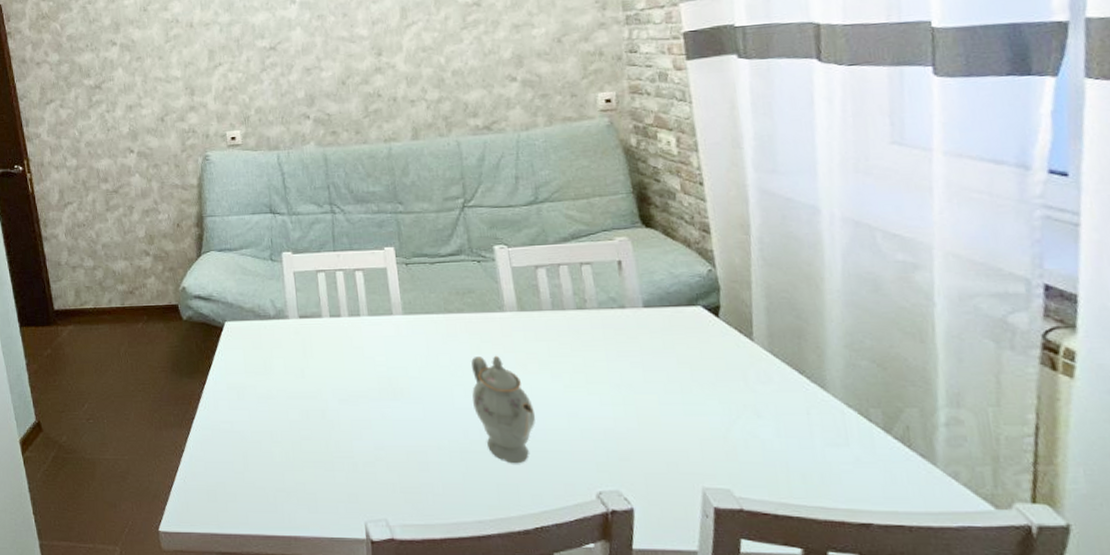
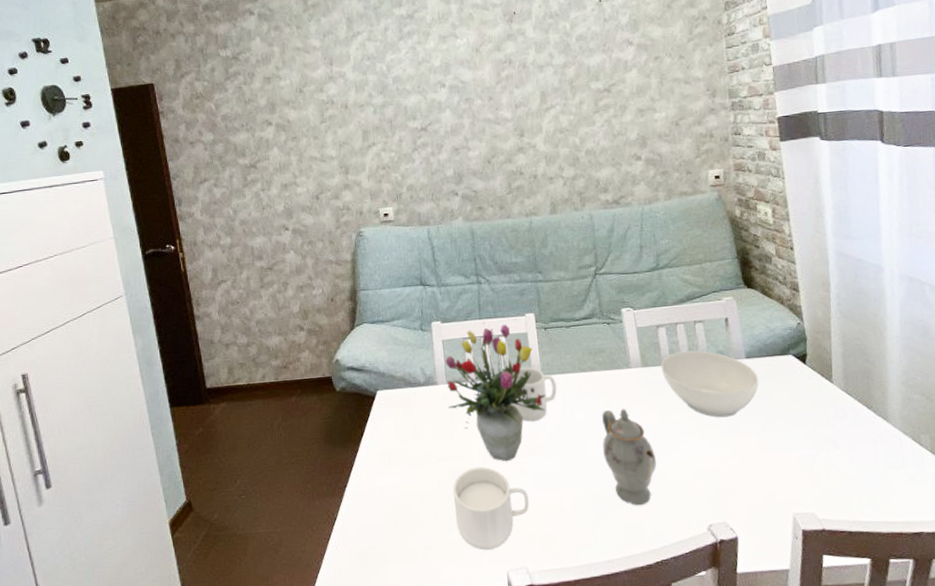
flower arrangement: none [297,258,408,405] -> present [445,324,546,462]
cup: none [305,408,389,497] -> present [452,466,529,550]
mug: none [369,304,420,363] -> present [512,367,557,421]
bowl: none [540,295,660,373] -> present [660,350,759,418]

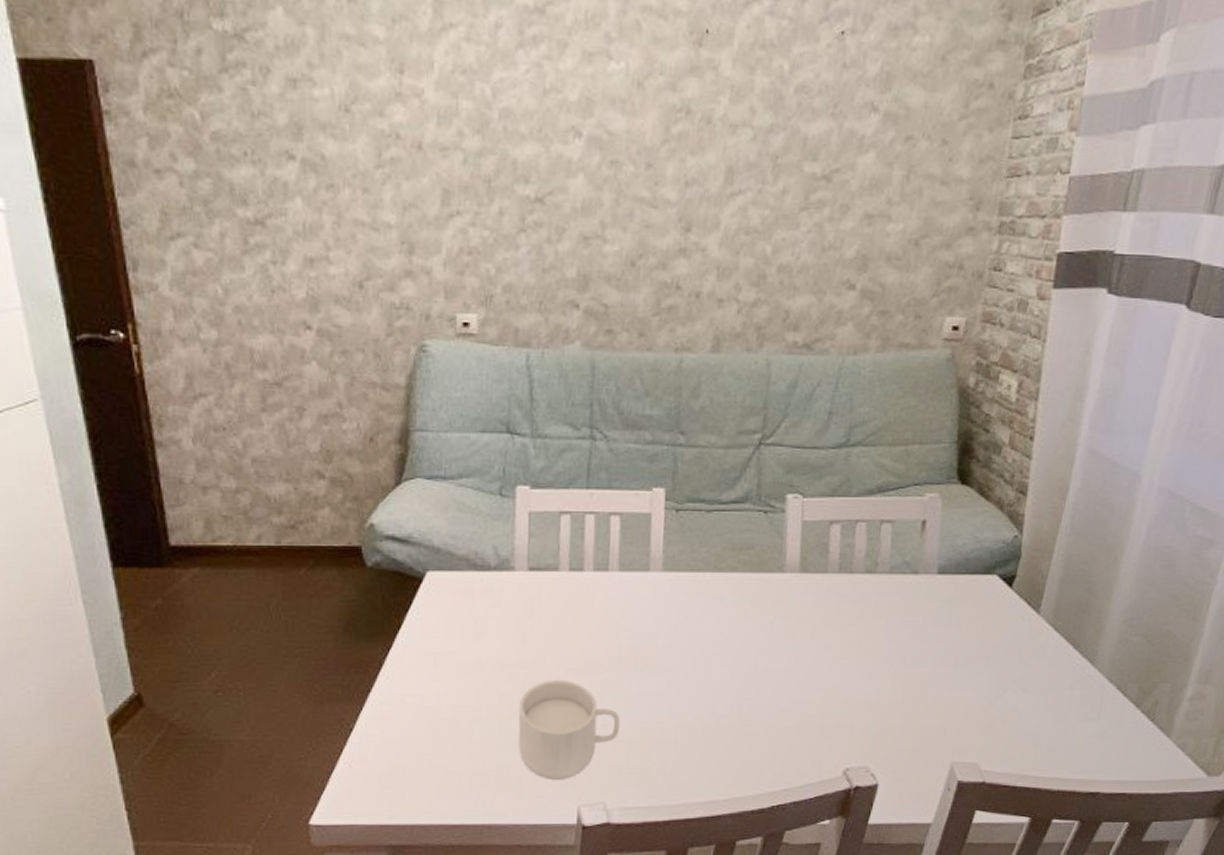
flower arrangement: present [445,324,546,462] -> none [525,499,665,676]
mug: present [512,367,557,421] -> none [615,558,680,628]
teapot: present [602,408,657,505] -> none [727,622,796,740]
bowl: present [660,350,759,418] -> none [824,557,948,644]

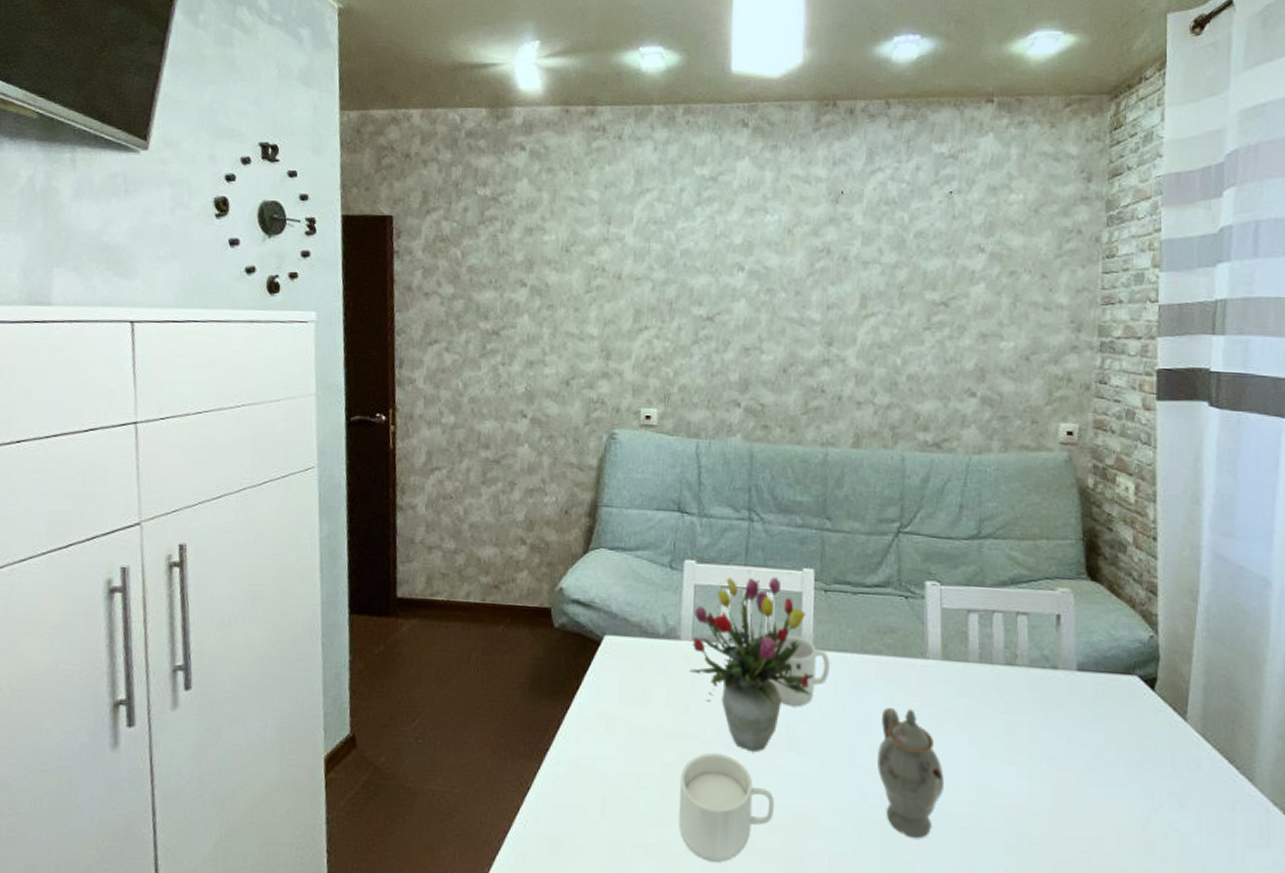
flower arrangement: none [525,499,665,676] -> present [688,577,815,753]
mug: none [615,558,680,628] -> present [770,635,830,706]
teapot: none [727,622,796,740] -> present [876,708,945,838]

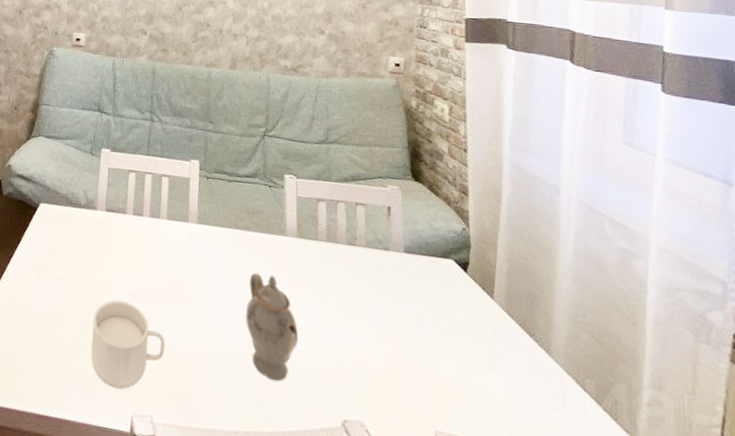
flower arrangement: present [688,577,815,753] -> none [102,163,199,302]
mug: present [770,635,830,706] -> none [164,211,210,267]

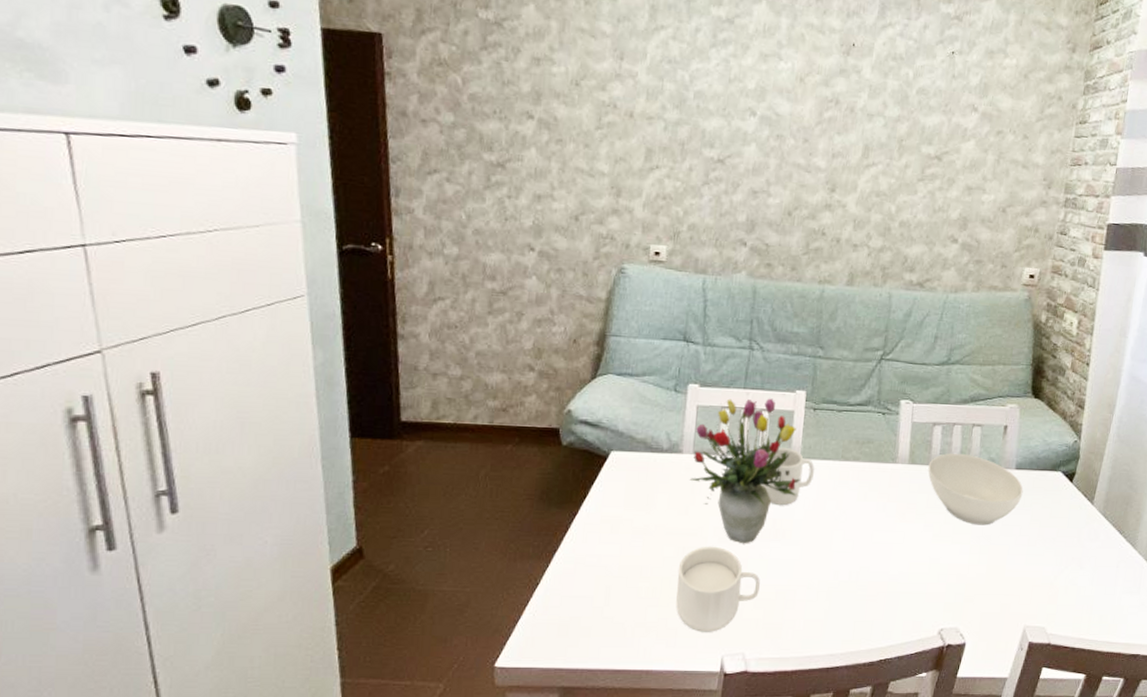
flower arrangement: none [102,163,199,302] -> present [689,398,802,544]
mug: none [164,211,210,267] -> present [762,447,815,505]
teapot: present [245,273,299,381] -> none [848,503,903,602]
bowl: none [316,230,415,310] -> present [927,453,1024,526]

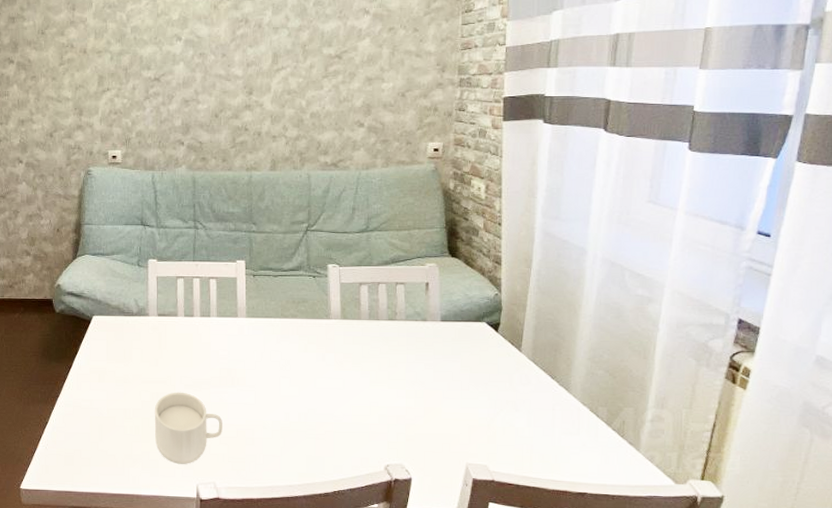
flower arrangement: present [689,398,802,544] -> none [156,268,249,390]
mug: present [762,447,815,505] -> none [216,308,259,357]
bowl: present [927,453,1024,526] -> none [359,308,451,372]

